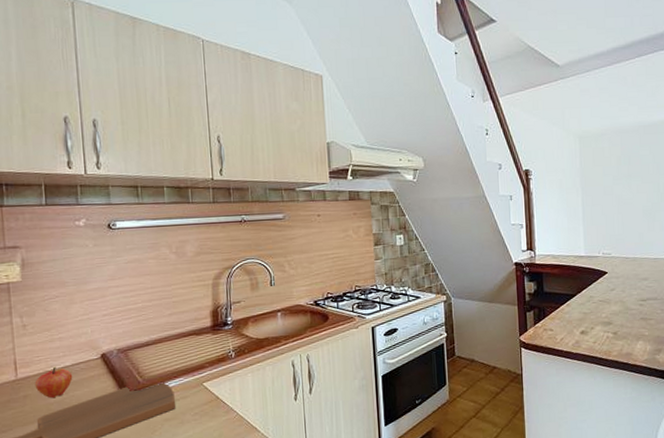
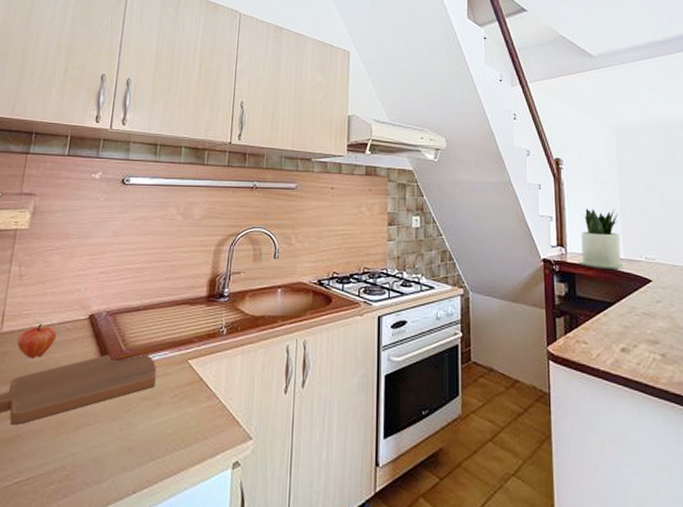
planter: none [545,212,586,267] -> present [578,208,626,271]

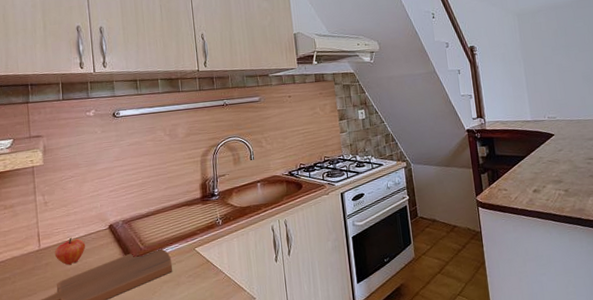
planter: present [578,208,626,271] -> none [495,81,533,132]

